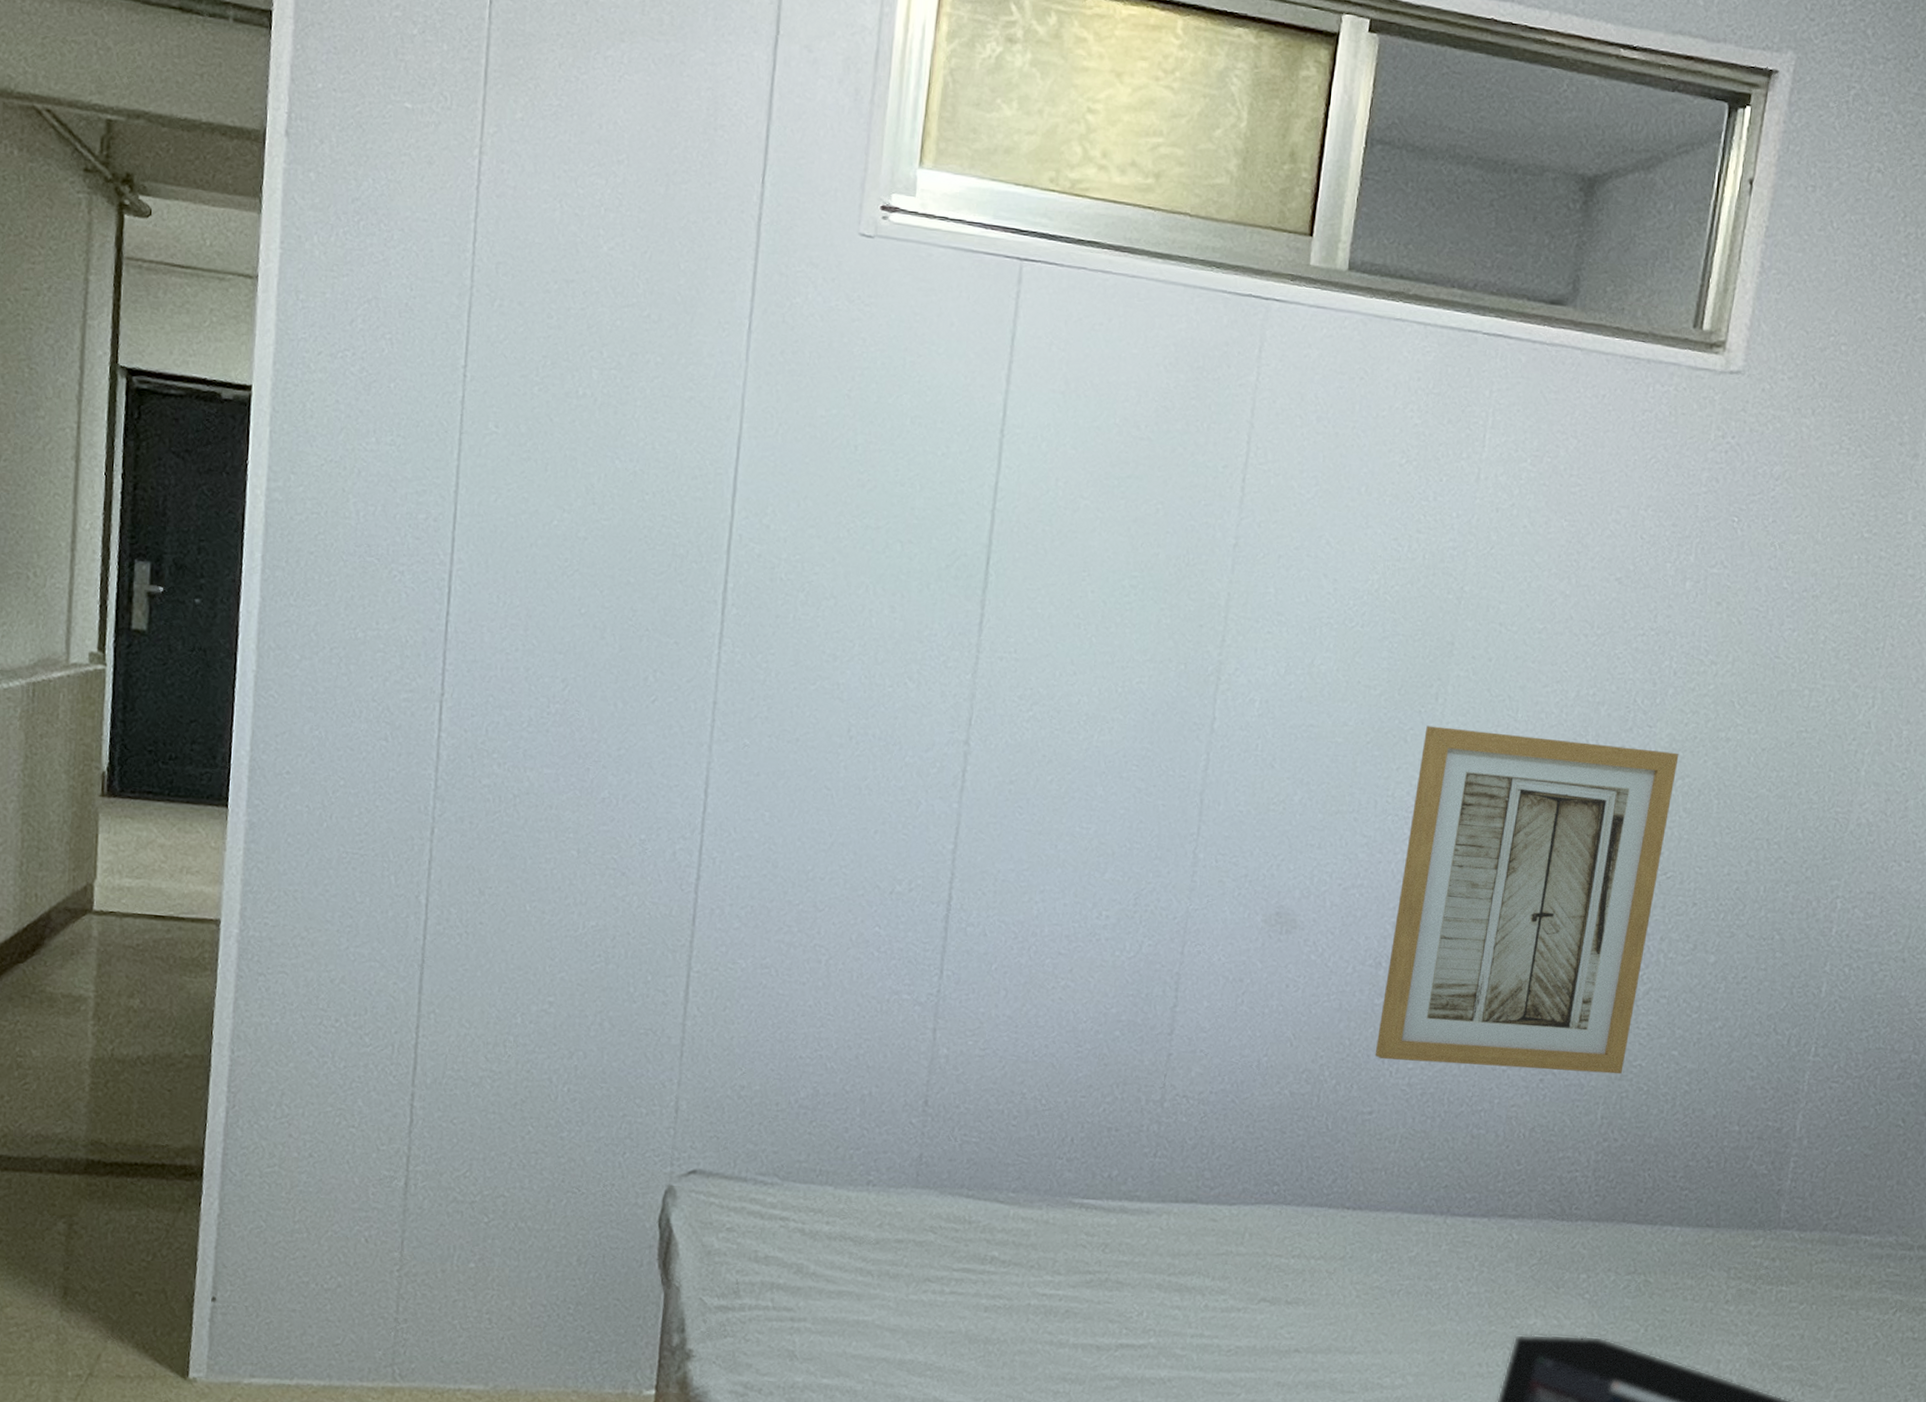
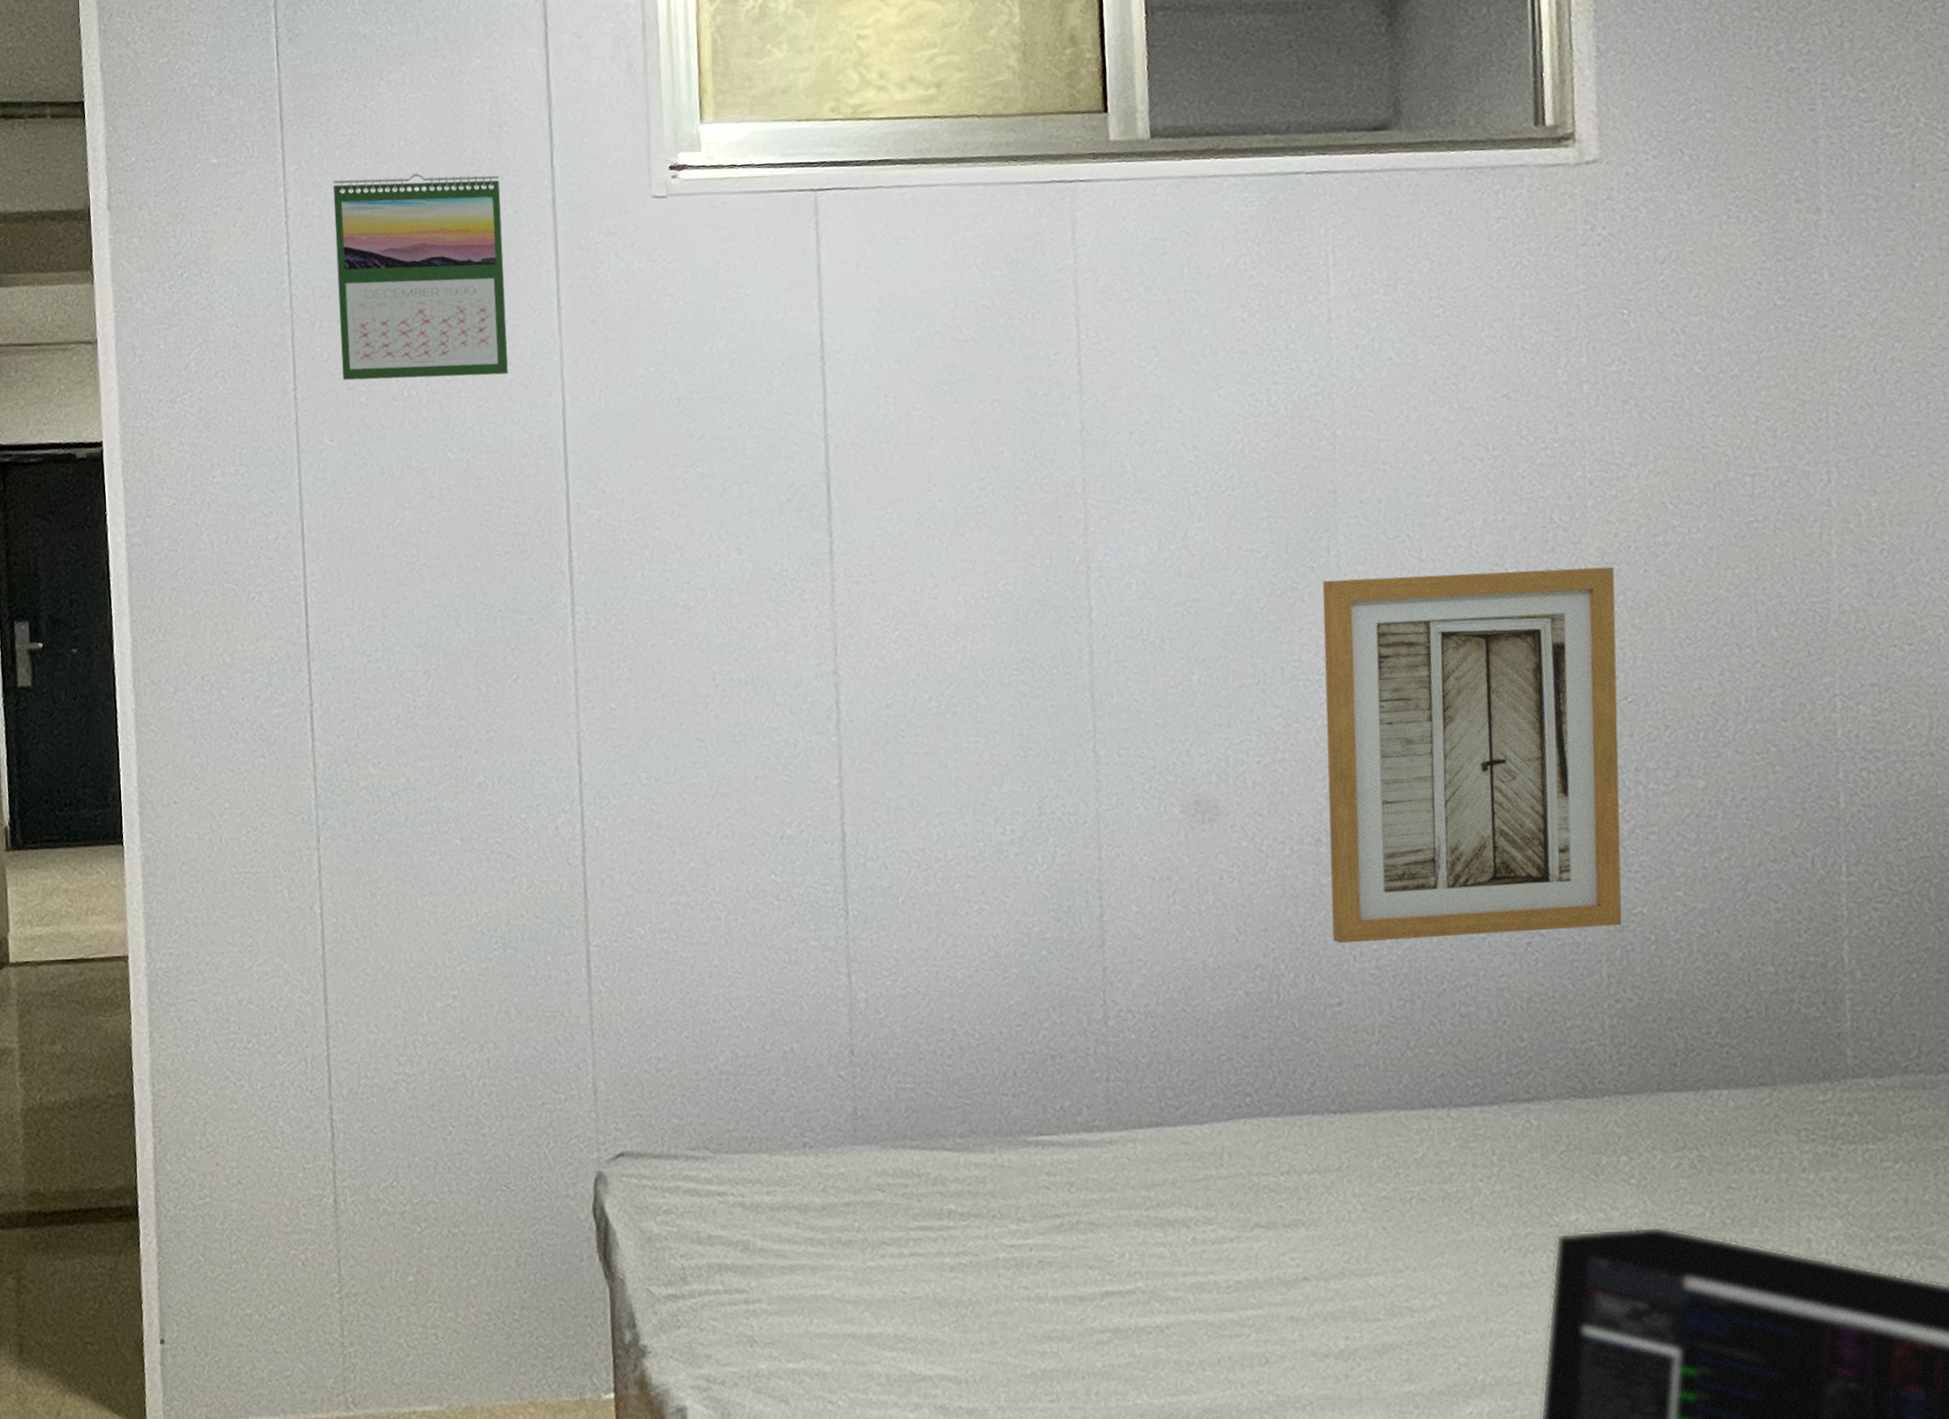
calendar: none [517,152,708,391] -> present [332,173,508,381]

